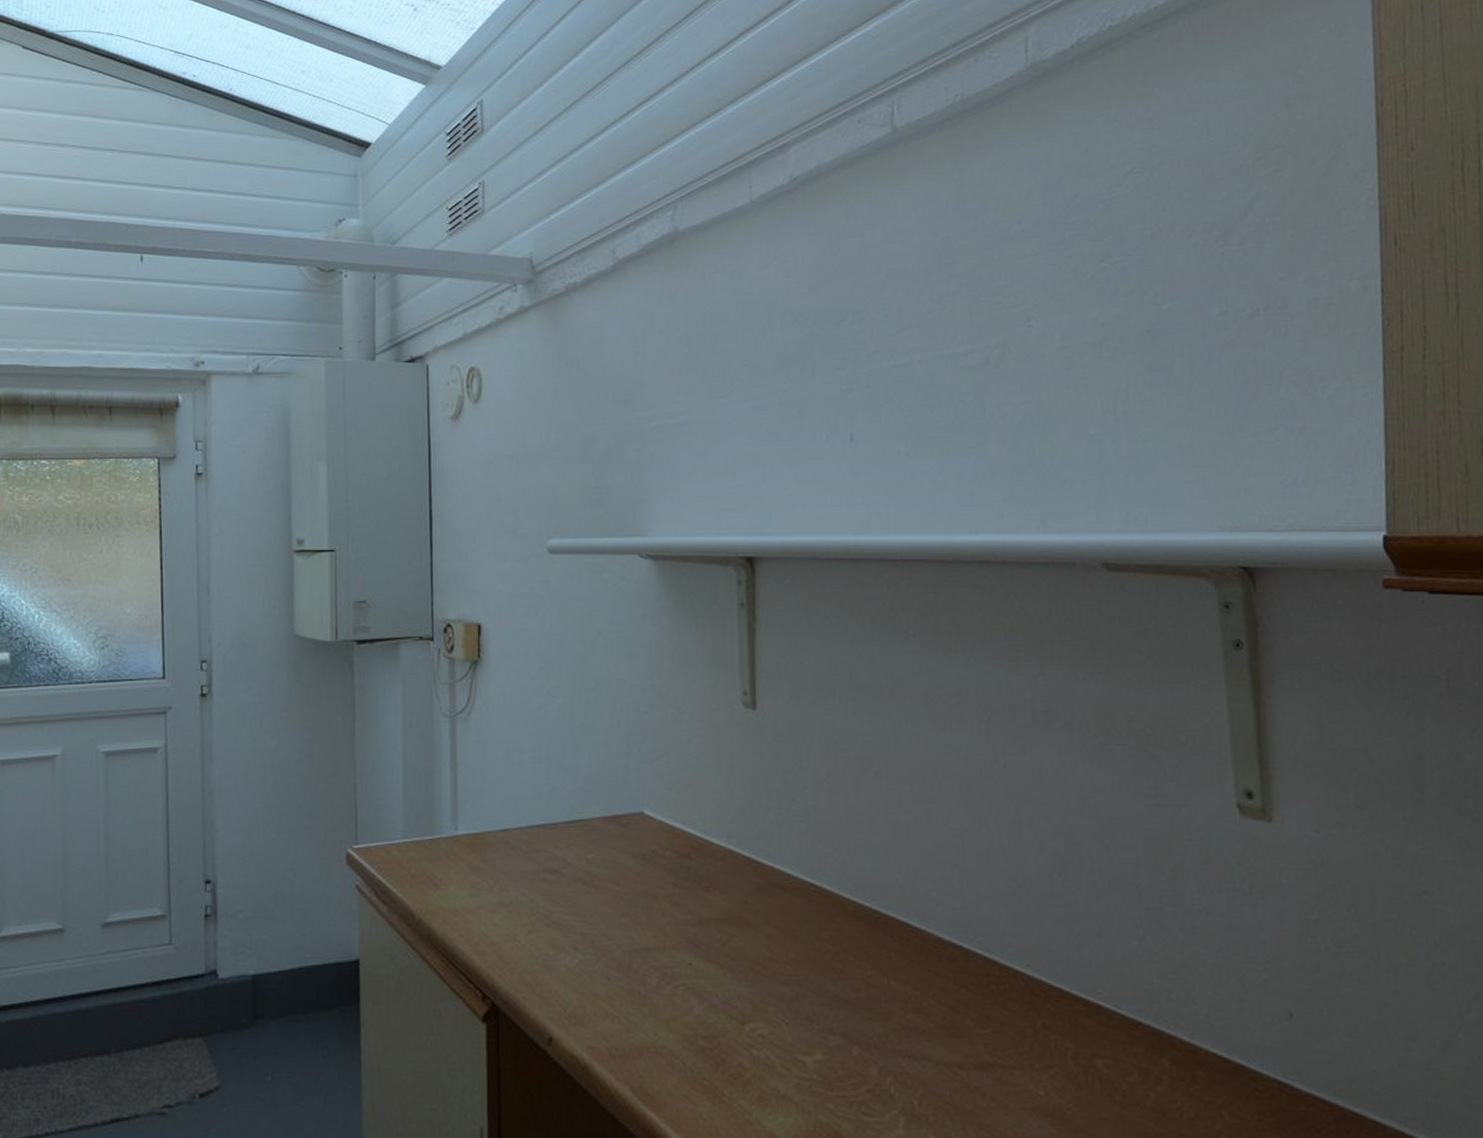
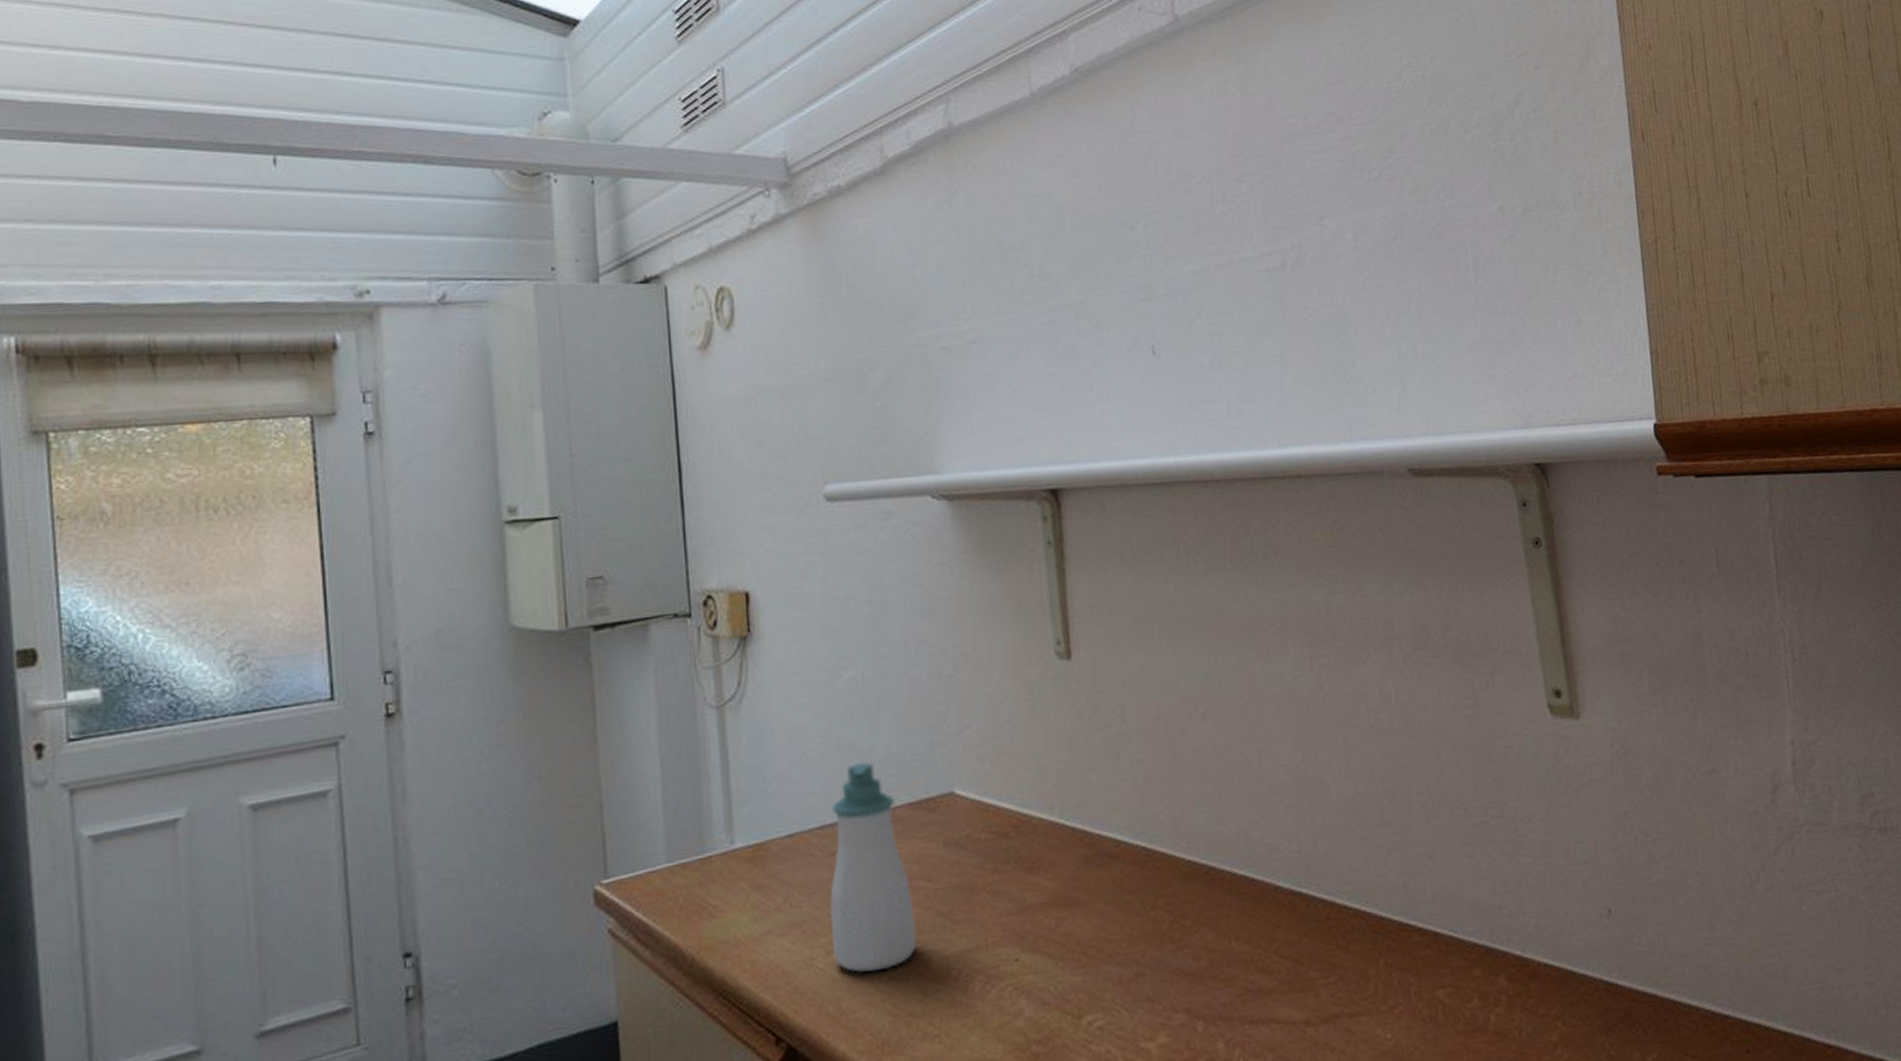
soap bottle: none [532,776,605,953] -> present [829,762,918,973]

